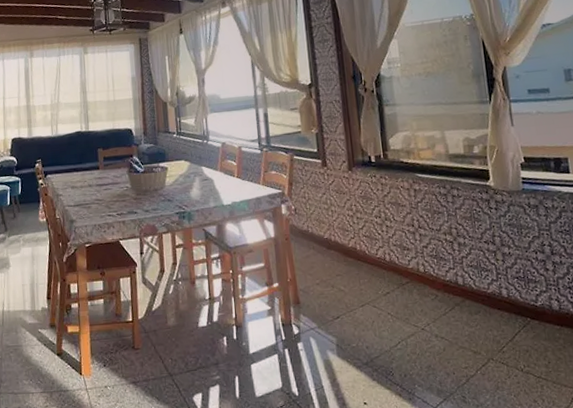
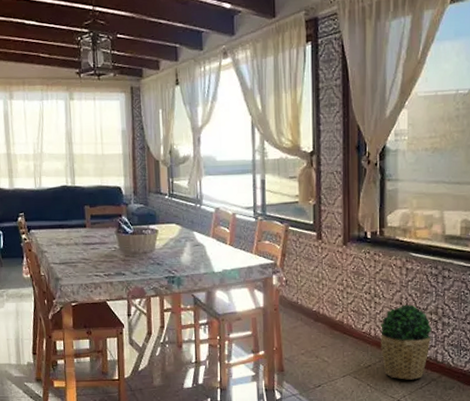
potted plant: none [395,226,449,306] -> present [381,304,432,380]

